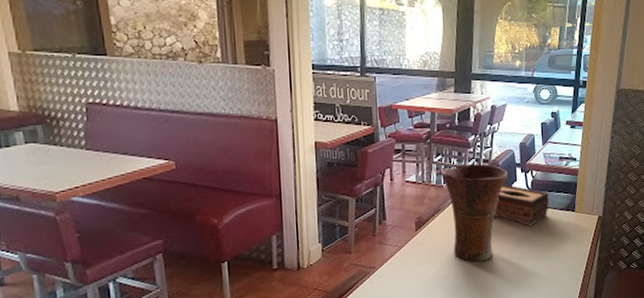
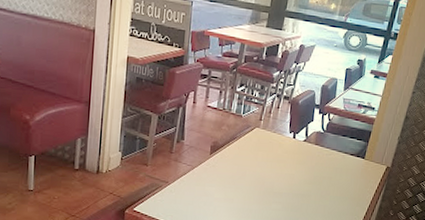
vase: present [440,163,508,262] -> none [241,97,306,192]
tissue box: present [493,184,549,226] -> none [285,123,342,166]

